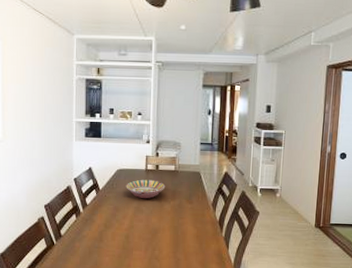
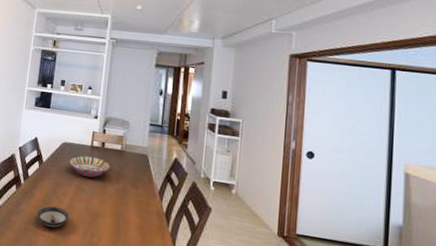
saucer: none [100,229,130,248] -> present [37,206,69,228]

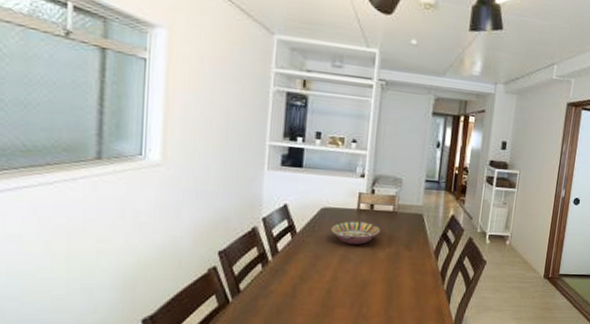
saucer: present [37,206,69,228] -> none [292,281,333,306]

